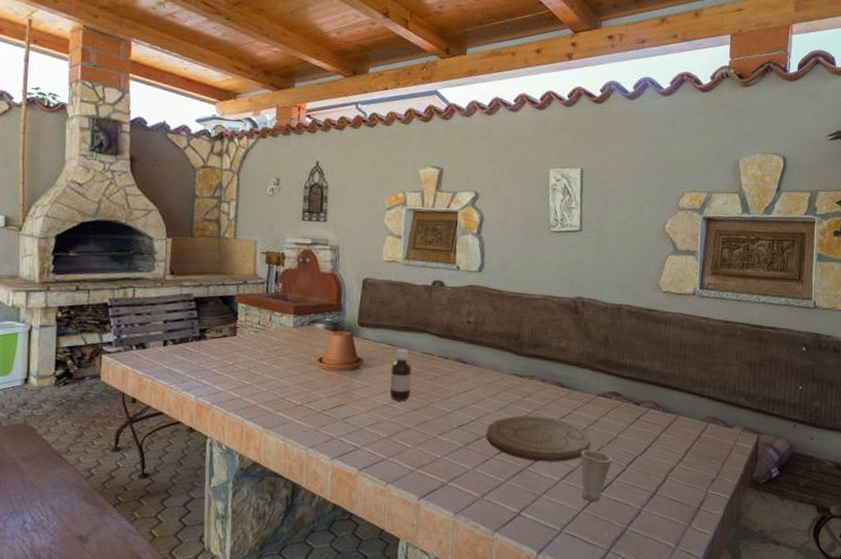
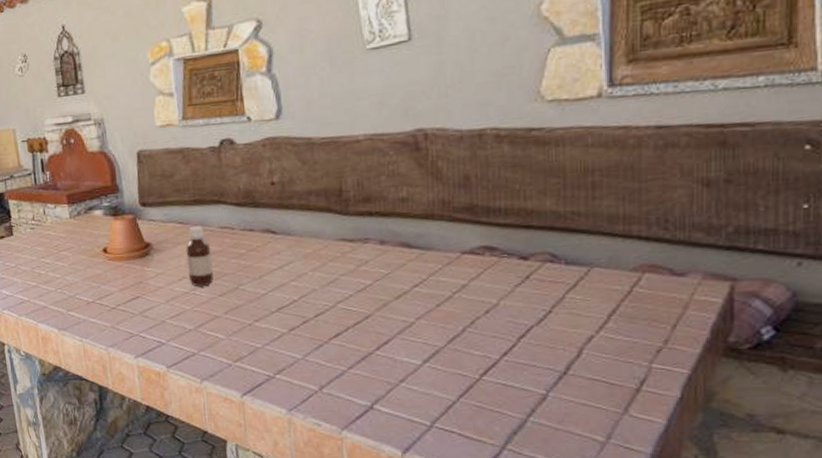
cutting board: present [486,416,591,462] -> none [315,288,460,342]
cup: present [581,449,613,502] -> none [447,323,496,389]

